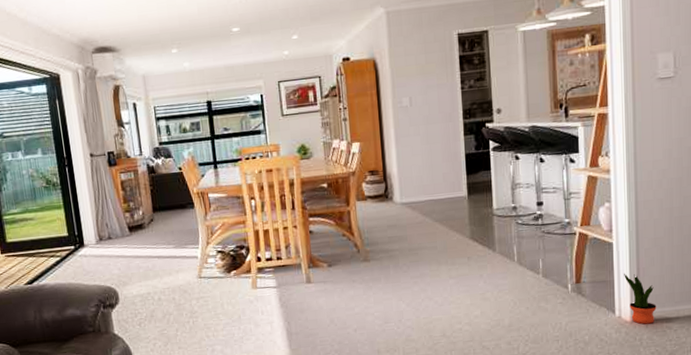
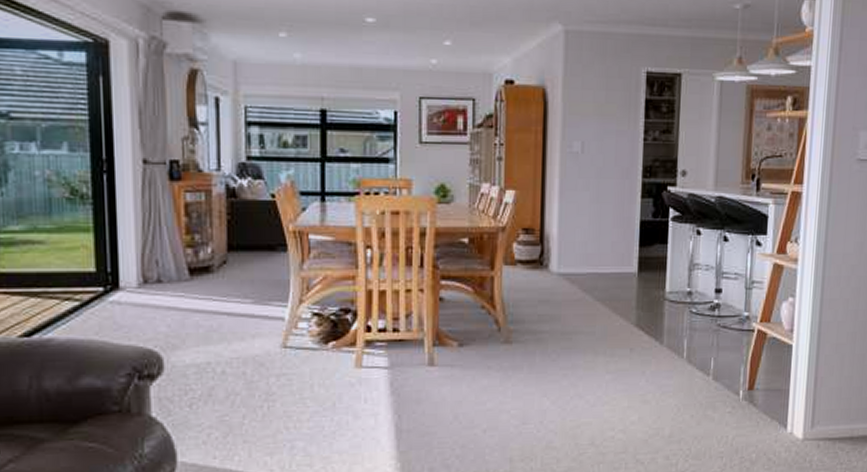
potted plant: present [624,273,657,325] -> none [800,381,831,444]

